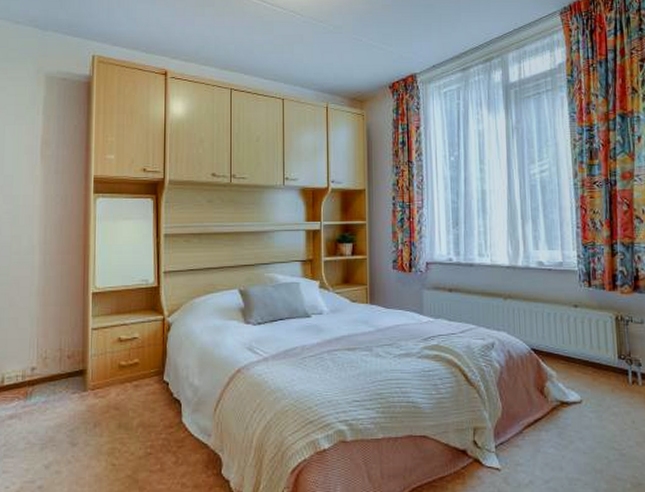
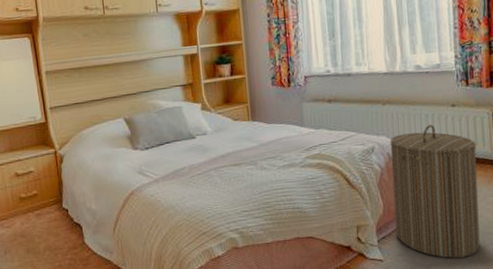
laundry hamper: none [510,323,604,473] -> present [390,124,480,258]

